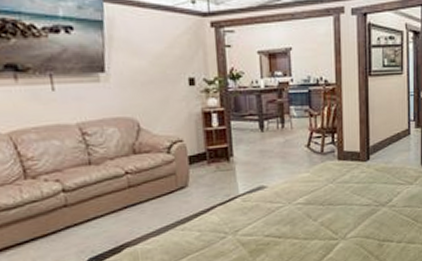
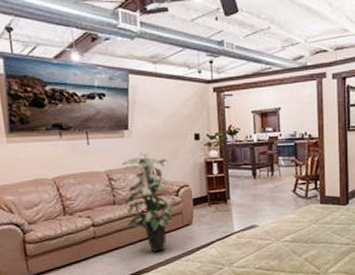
indoor plant: none [98,100,168,221] -> present [122,152,176,252]

